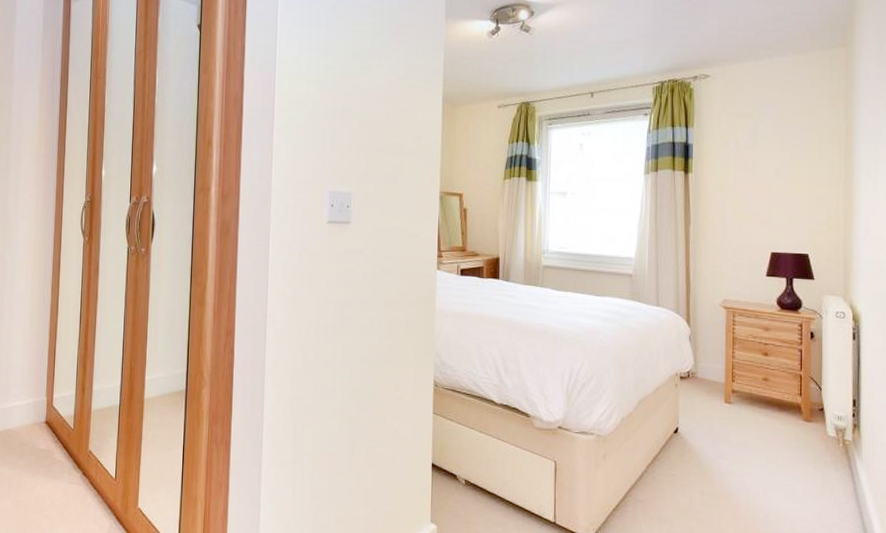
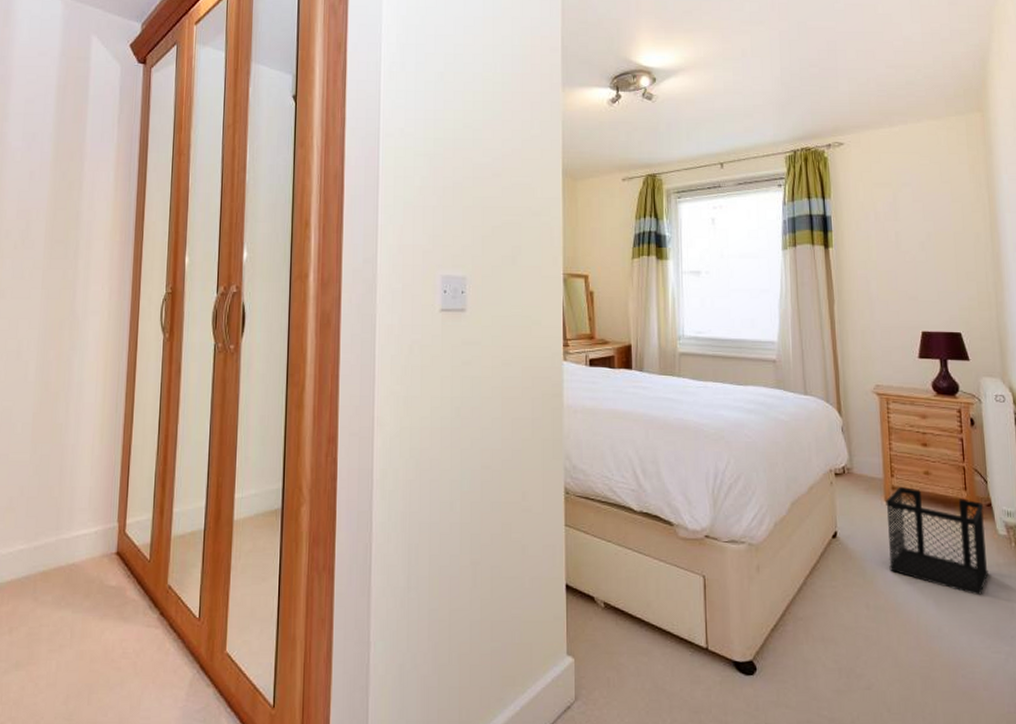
wastebasket: none [724,391,817,489] -> present [886,487,989,596]

